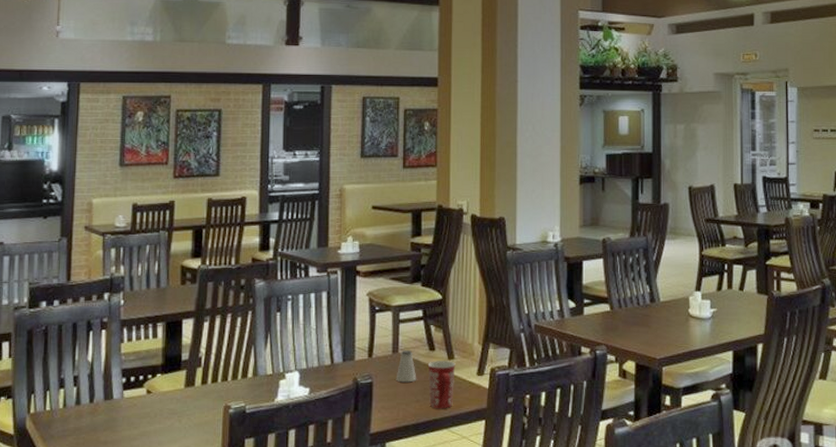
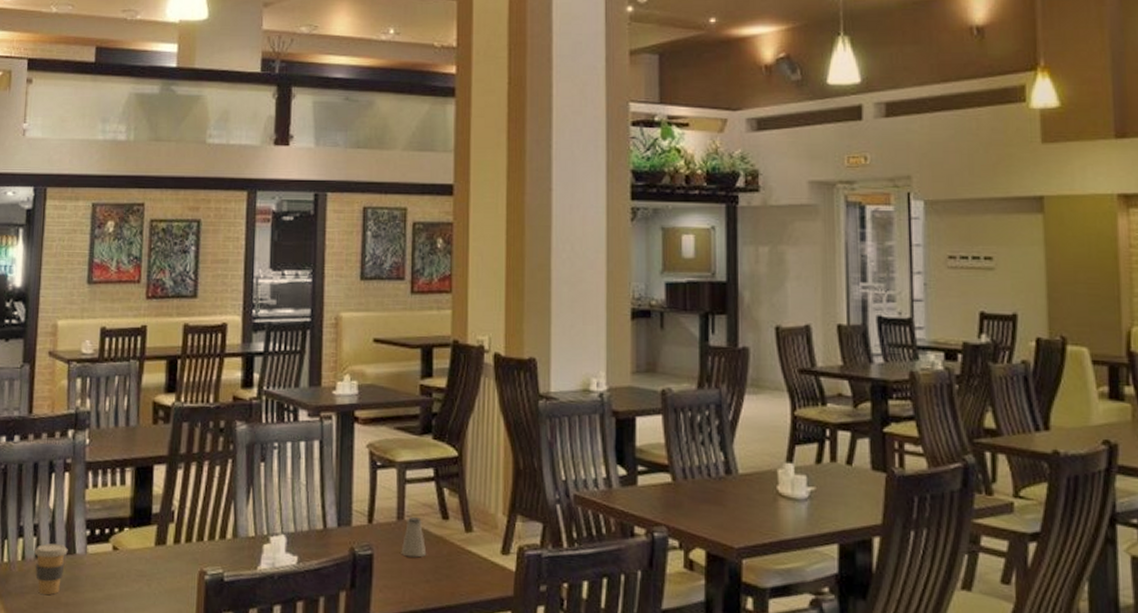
coffee cup: none [75,392,106,435] -> present [34,543,68,595]
mug: present [427,361,456,409] -> none [440,532,474,594]

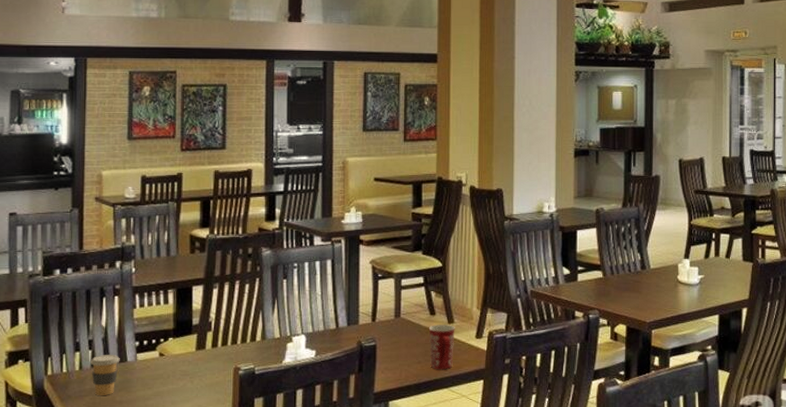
saltshaker: present [401,517,427,558] -> none [398,315,418,345]
mug: none [440,532,474,594] -> present [428,325,455,370]

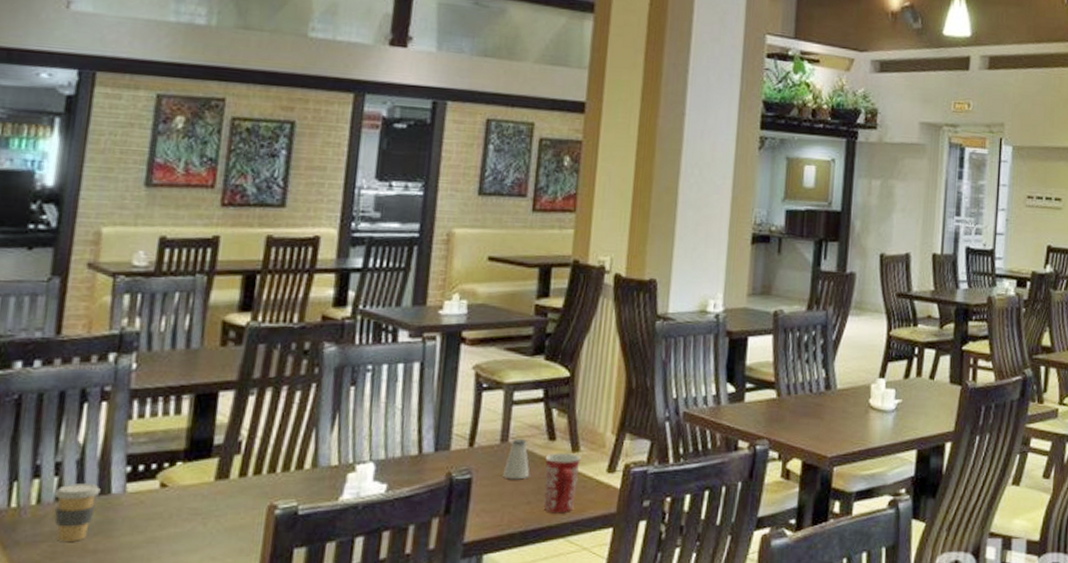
saltshaker: none [398,315,418,345] -> present [502,439,530,480]

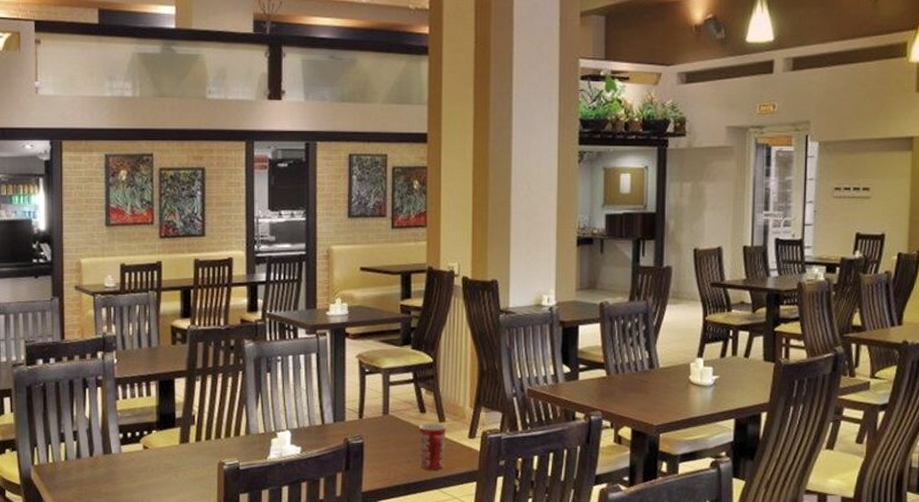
coffee cup: present [54,484,101,541] -> none [75,446,105,487]
saltshaker: present [502,439,530,480] -> none [386,412,408,444]

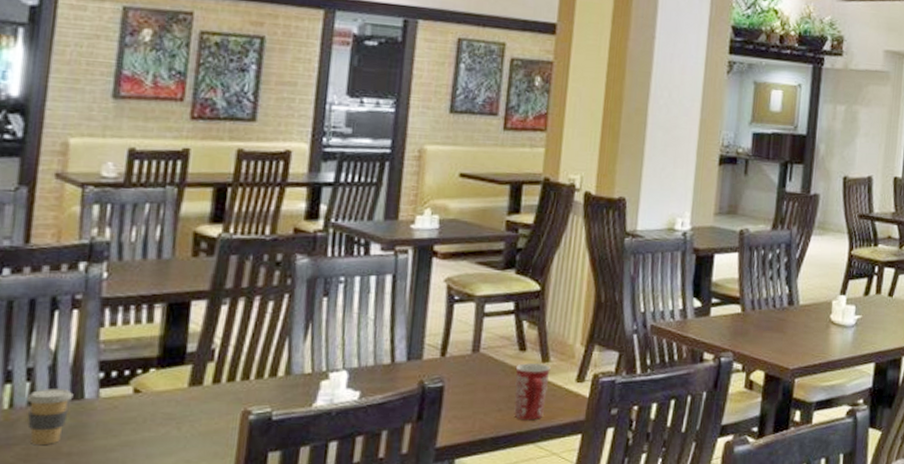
coffee cup: none [75,446,105,487] -> present [27,389,74,444]

